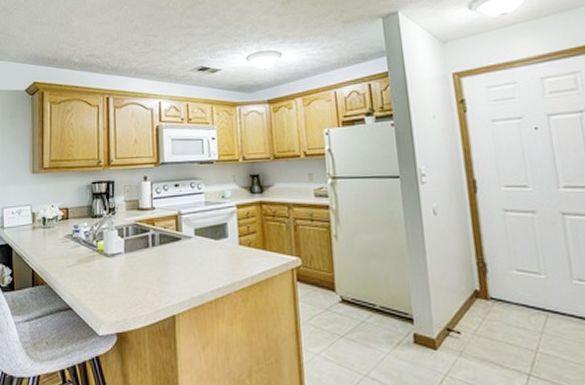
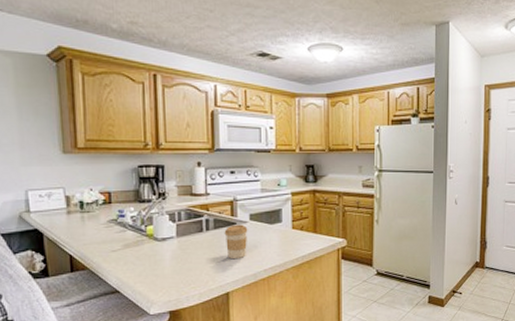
coffee cup: none [169,240,193,277] -> present [224,224,248,258]

